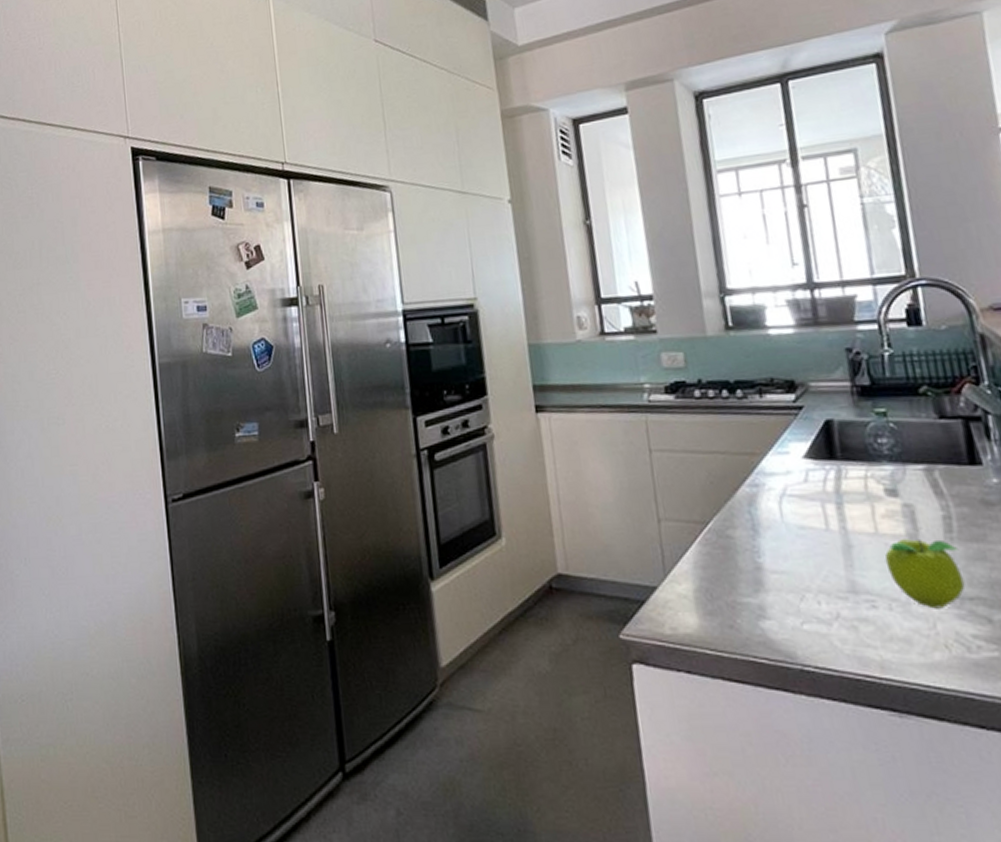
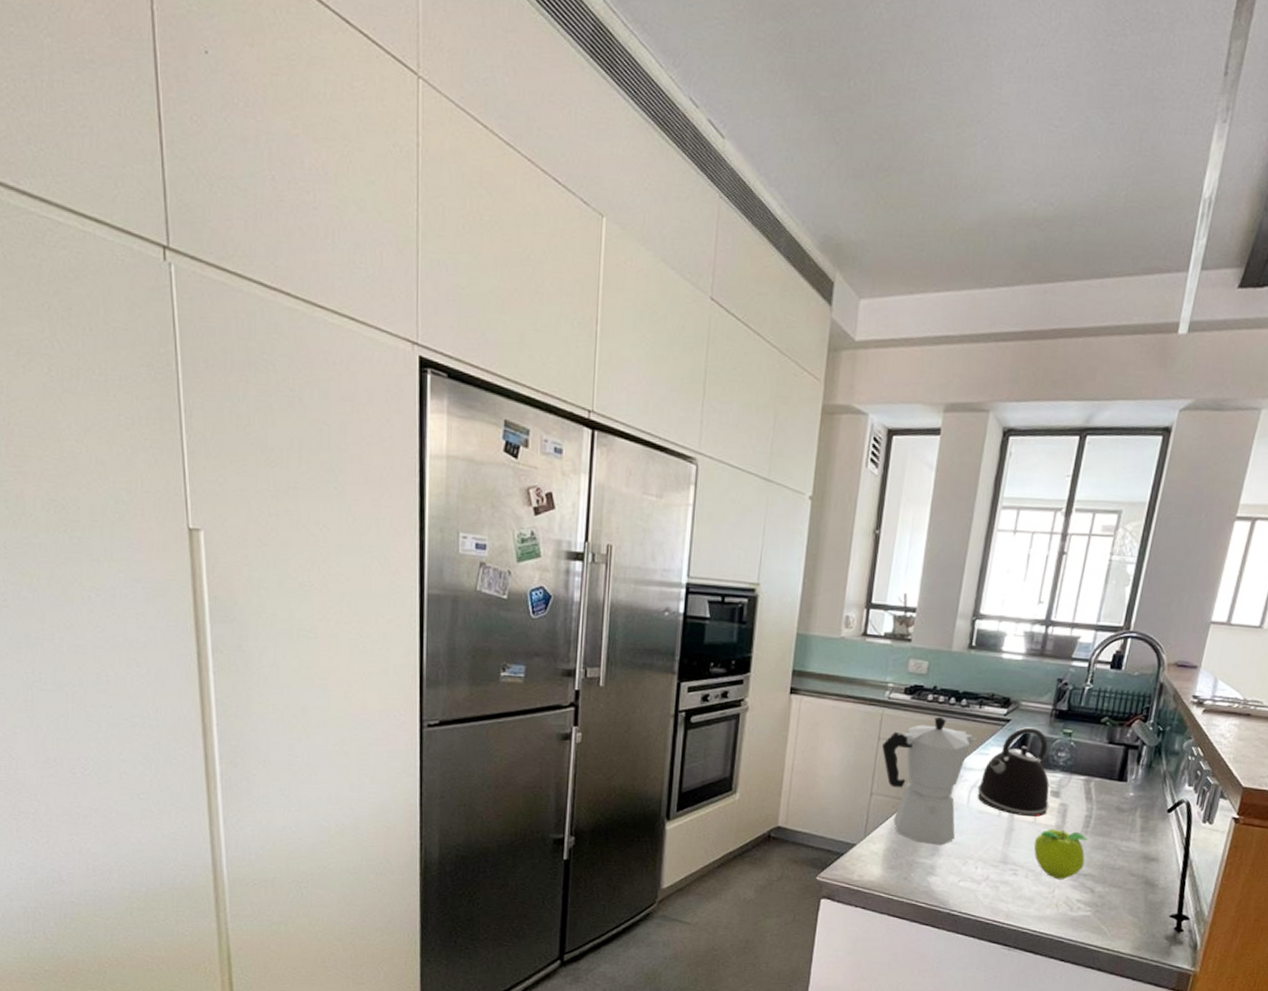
moka pot: none [656,414,780,578] -> present [882,716,978,846]
kettle: none [787,412,890,527] -> present [977,727,1050,817]

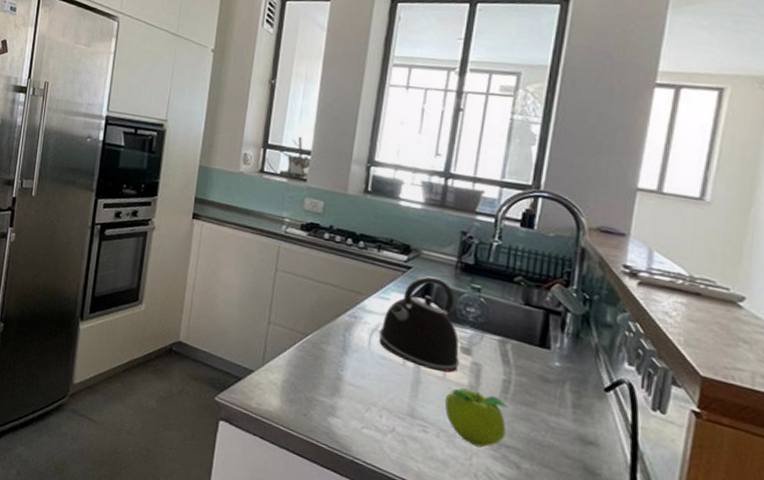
moka pot: present [882,716,978,846] -> none [279,255,377,387]

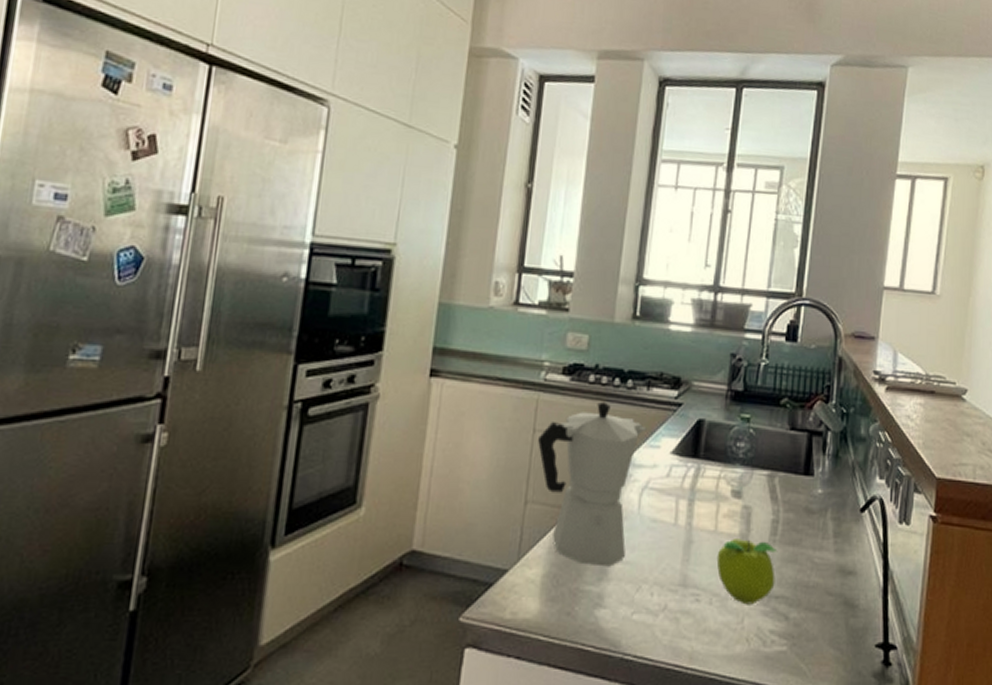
moka pot: none [279,255,377,387] -> present [538,401,647,567]
kettle: present [379,276,460,373] -> none [649,412,731,524]

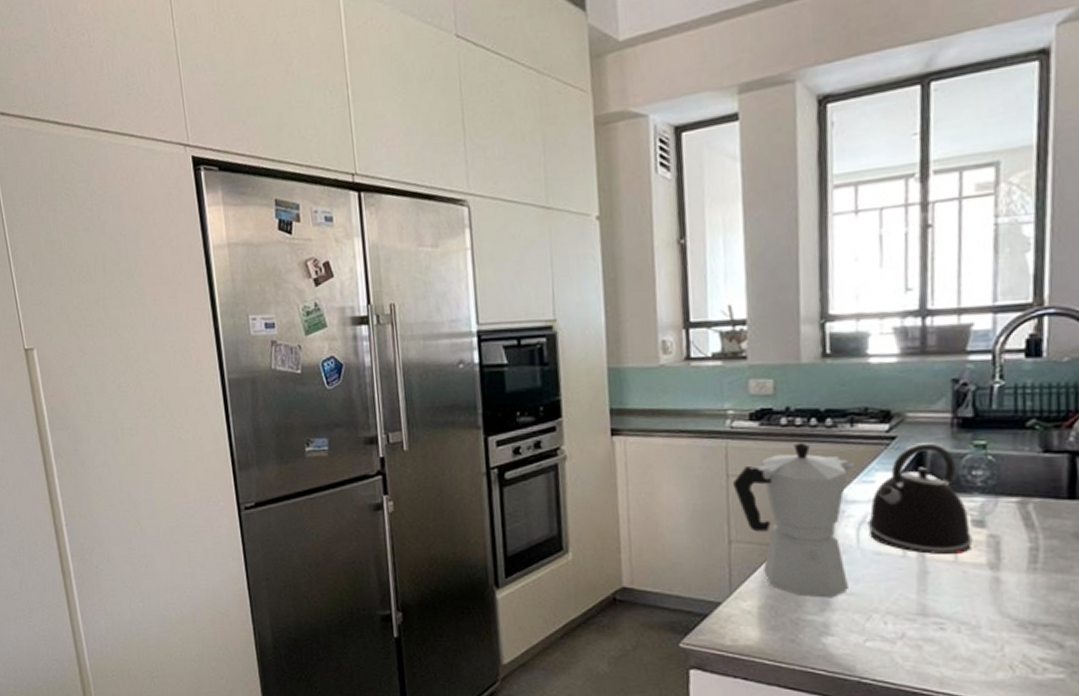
kettle: none [649,412,731,524] -> present [867,443,973,554]
fruit: present [716,539,778,605] -> none [960,568,1041,633]

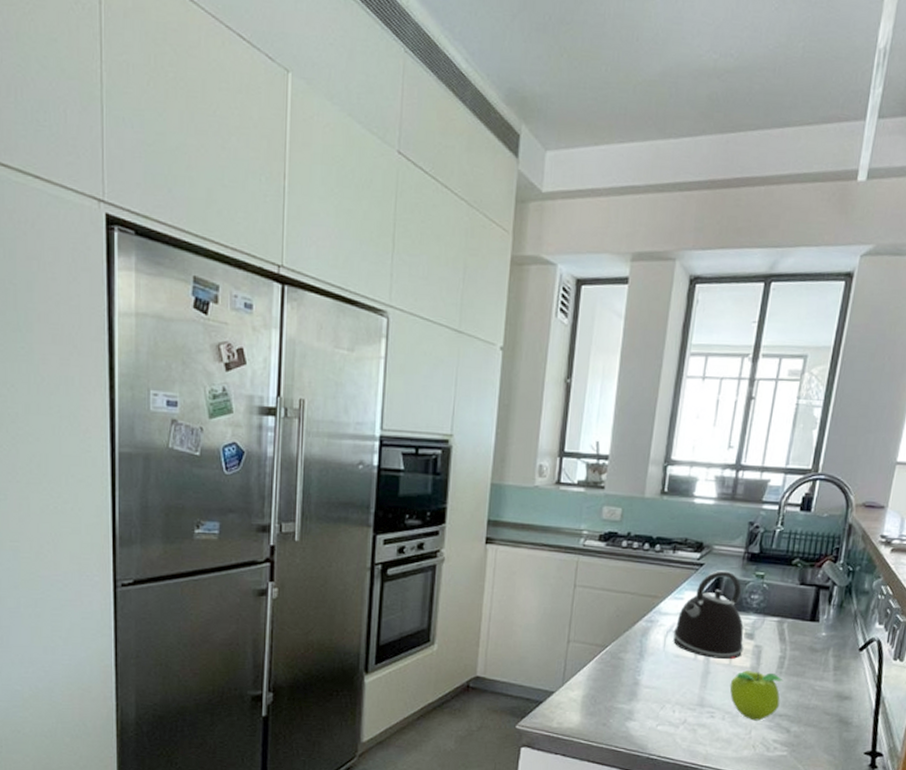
moka pot: present [733,442,856,598] -> none [578,562,672,691]
fruit: none [960,568,1041,633] -> present [729,670,784,721]

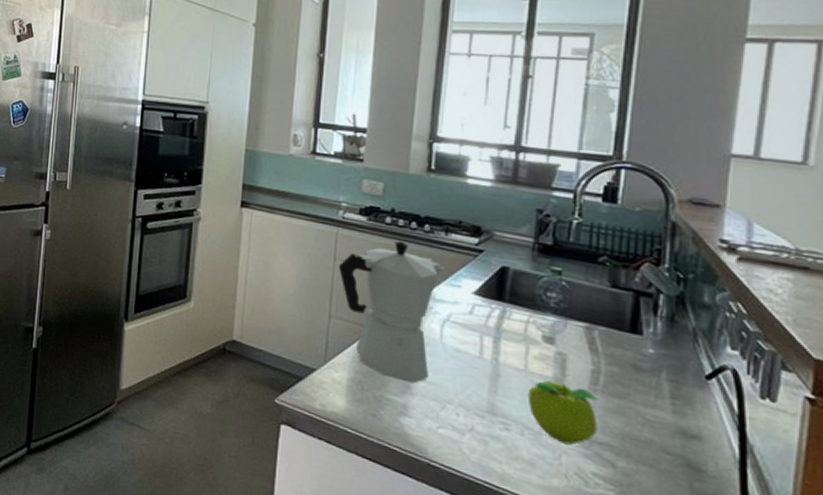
moka pot: none [578,562,672,691] -> present [339,241,447,384]
kettle: present [673,571,744,659] -> none [451,260,542,365]

